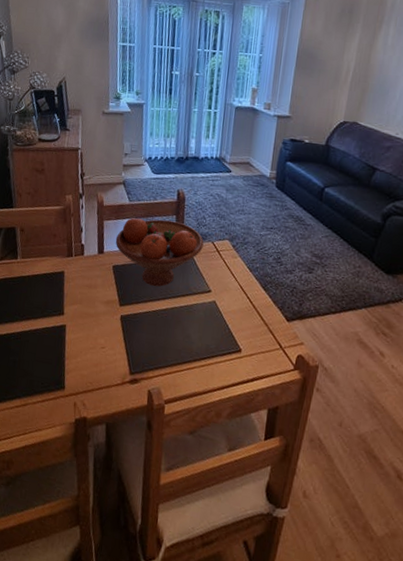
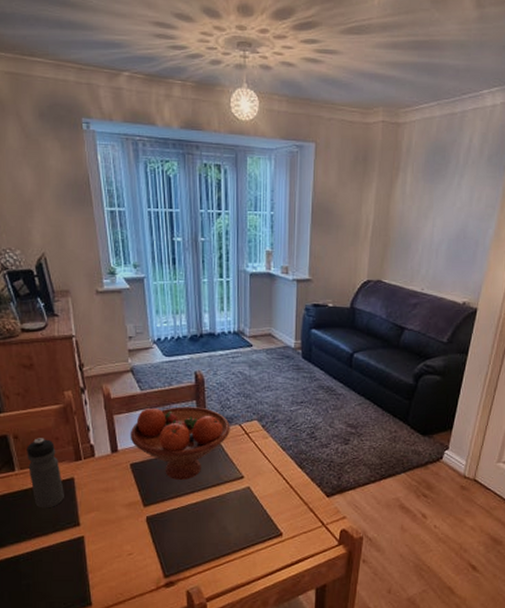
water bottle: none [28,233,55,296] -> present [27,438,64,509]

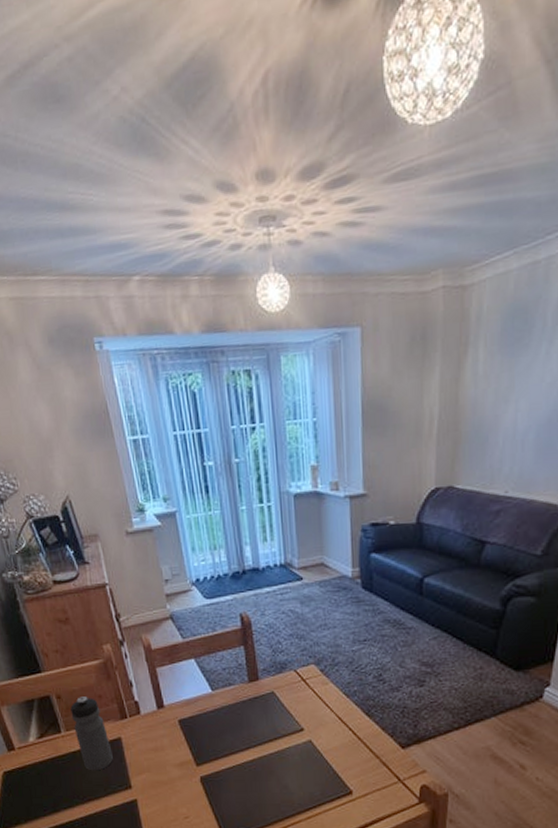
fruit bowl: present [130,406,230,481] -> none [175,653,285,736]

